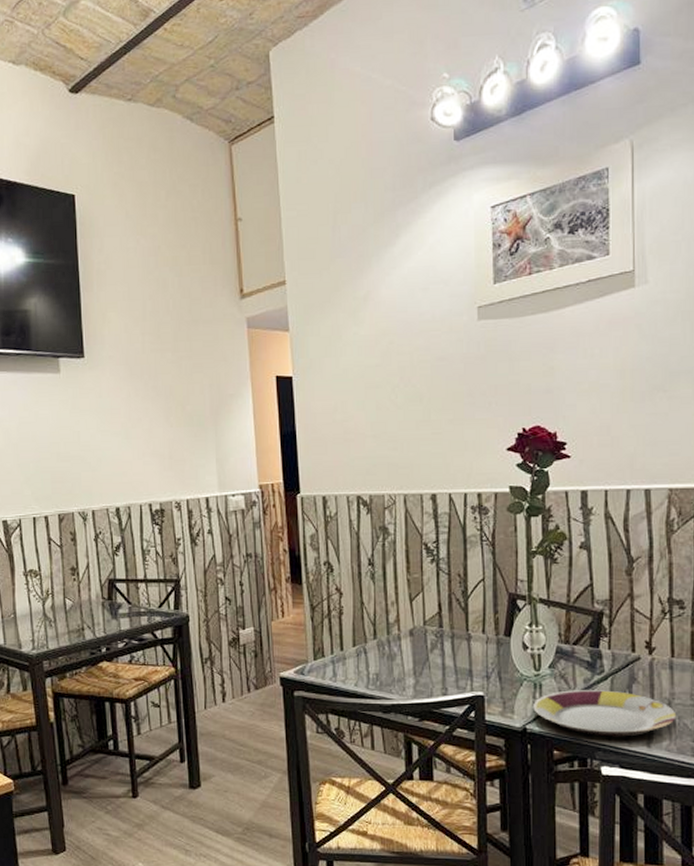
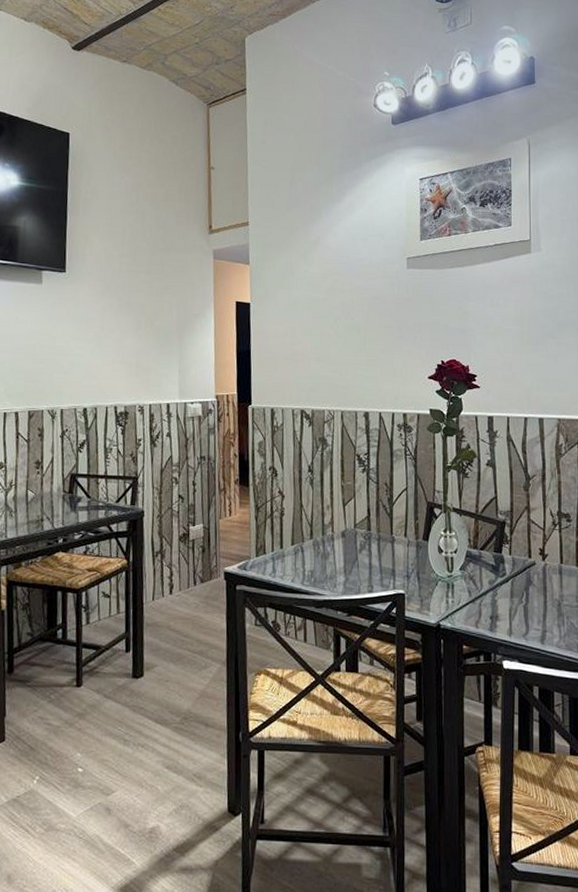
plate: present [533,690,677,737] -> none [446,590,565,634]

